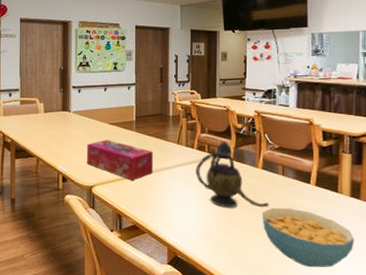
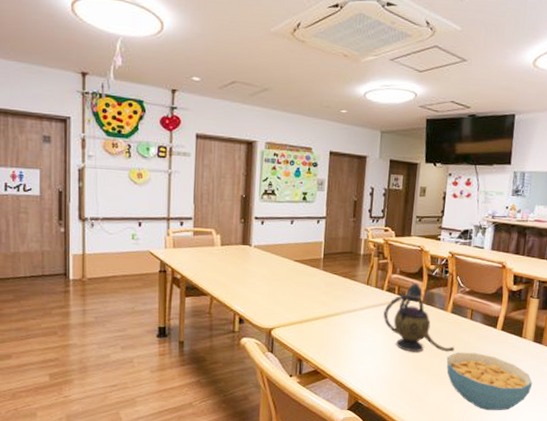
tissue box: present [86,140,153,180] -> none [267,278,340,323]

